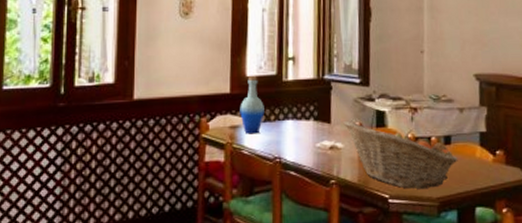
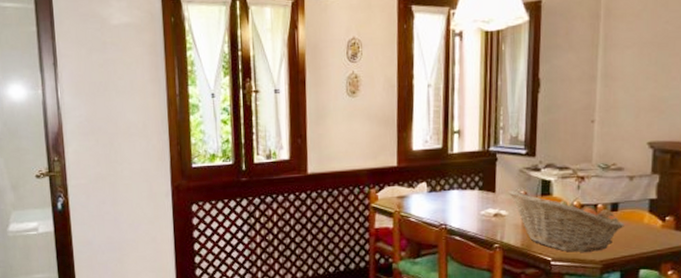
bottle: present [240,76,265,134] -> none [406,150,431,204]

